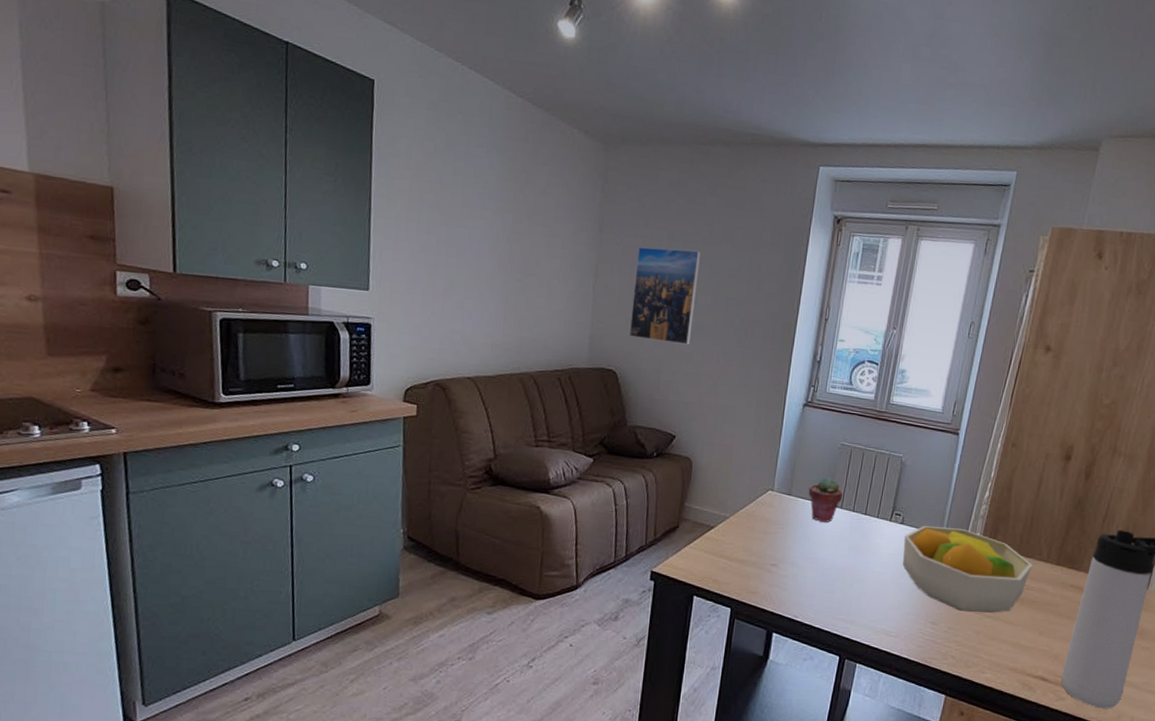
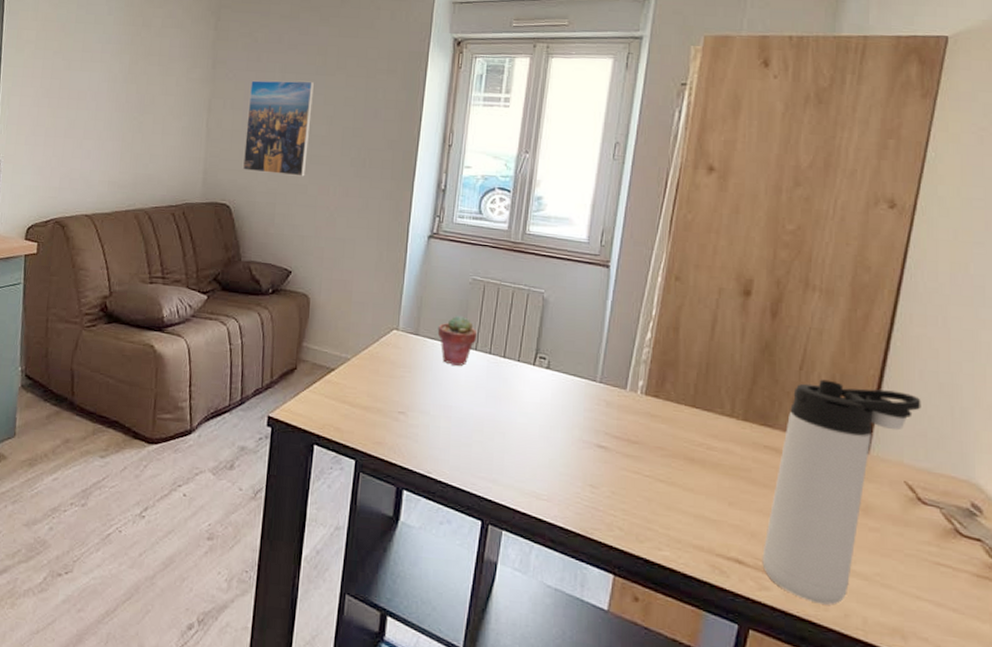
fruit bowl: present [903,525,1033,613] -> none [551,370,713,477]

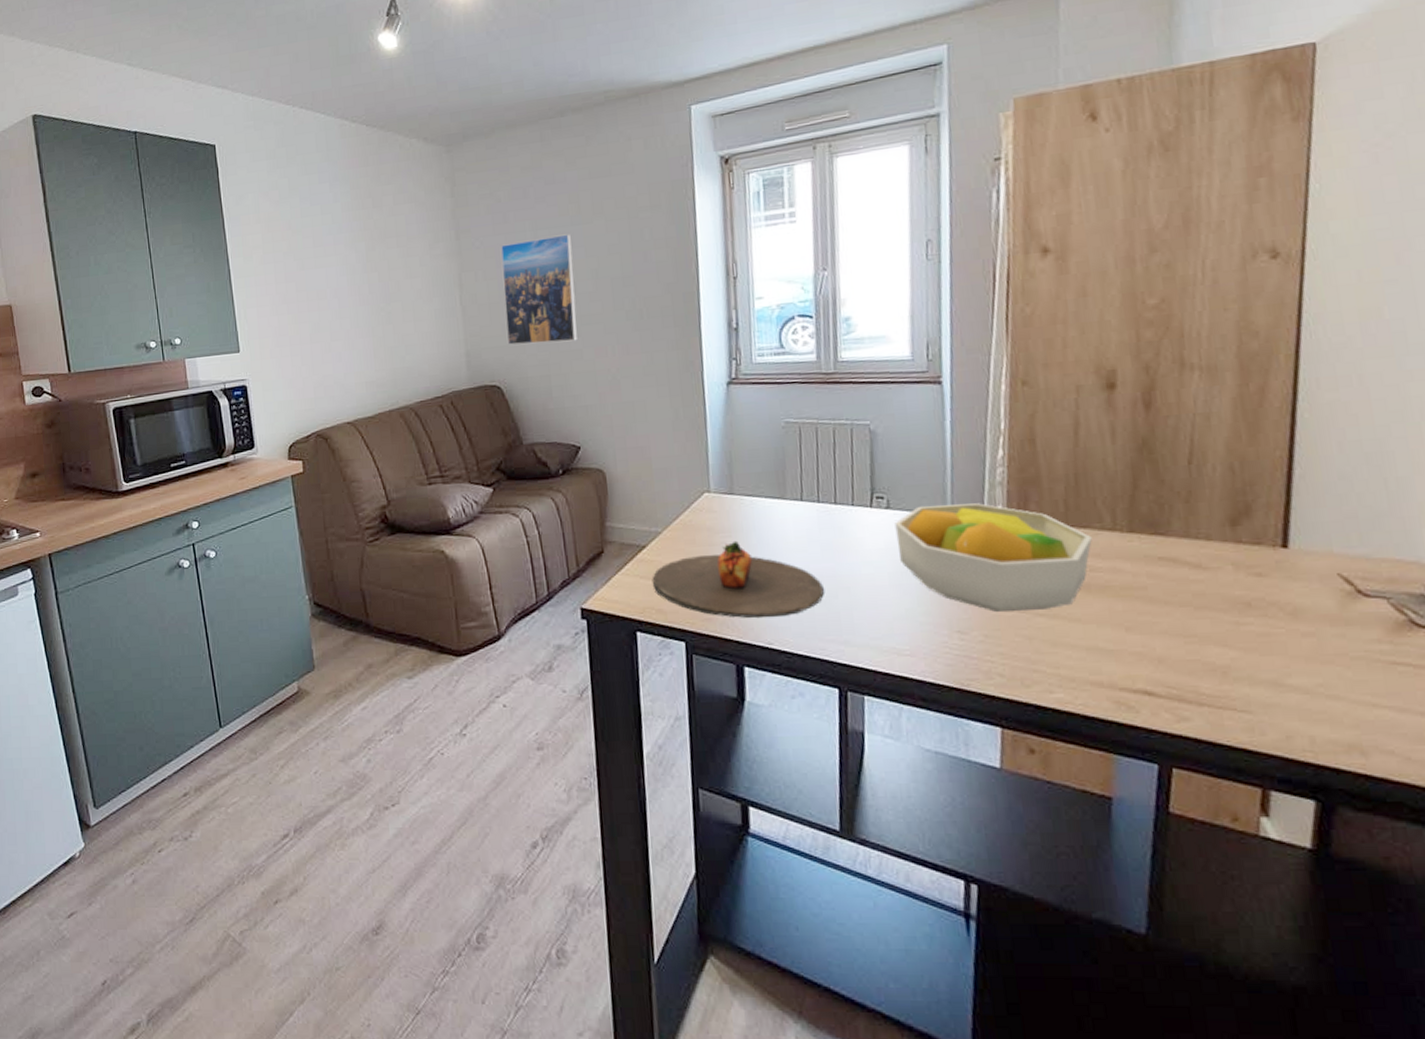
plate: none [335,376,483,450] -> present [652,540,824,619]
potted succulent: present [437,315,478,366] -> none [754,464,801,521]
fruit bowl: none [551,370,713,477] -> present [894,503,1092,612]
thermos bottle: present [762,379,921,605] -> none [1175,470,1346,728]

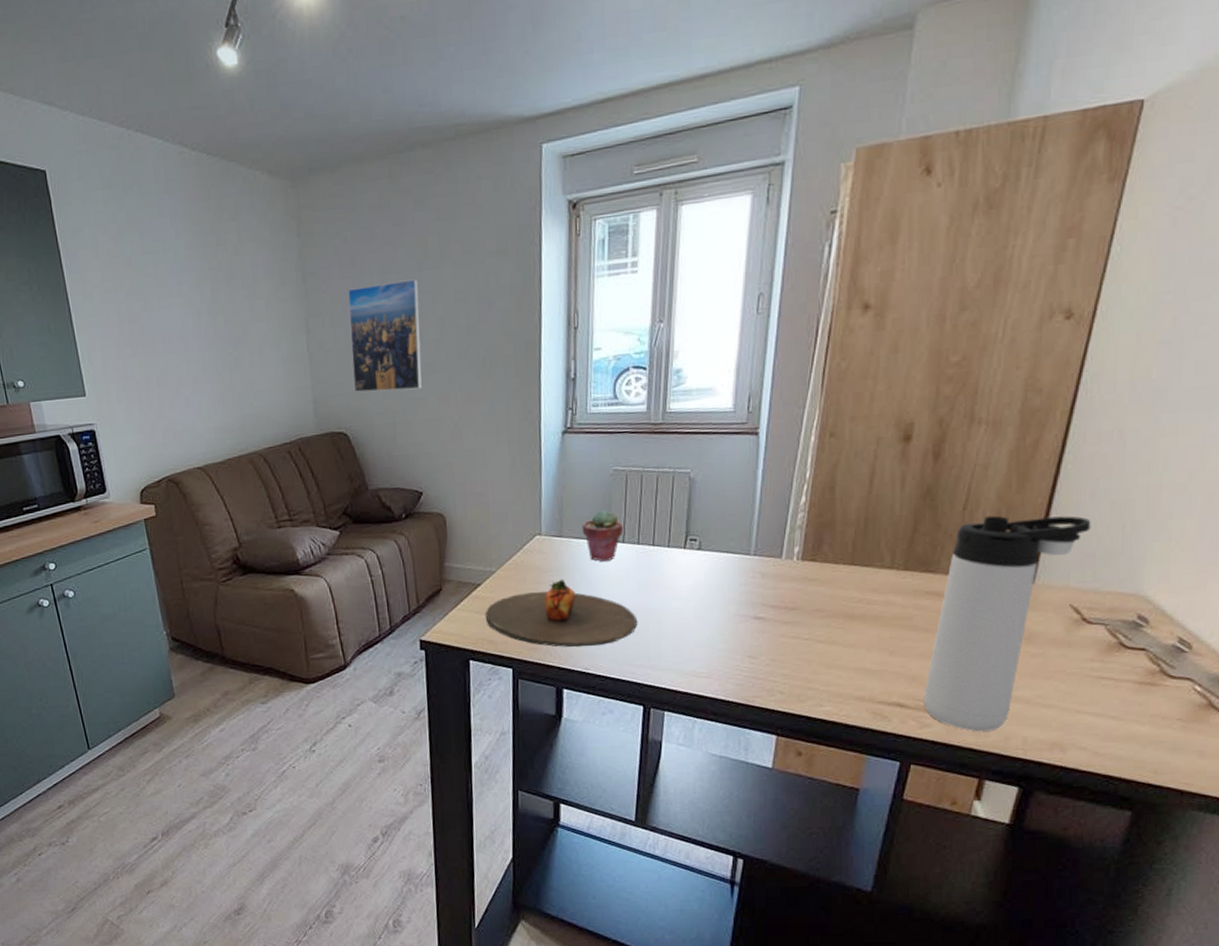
potted succulent: none [754,464,801,521] -> present [581,509,624,562]
fruit bowl: present [894,503,1092,612] -> none [704,545,872,639]
thermos bottle: none [1175,470,1346,728] -> present [923,515,1091,732]

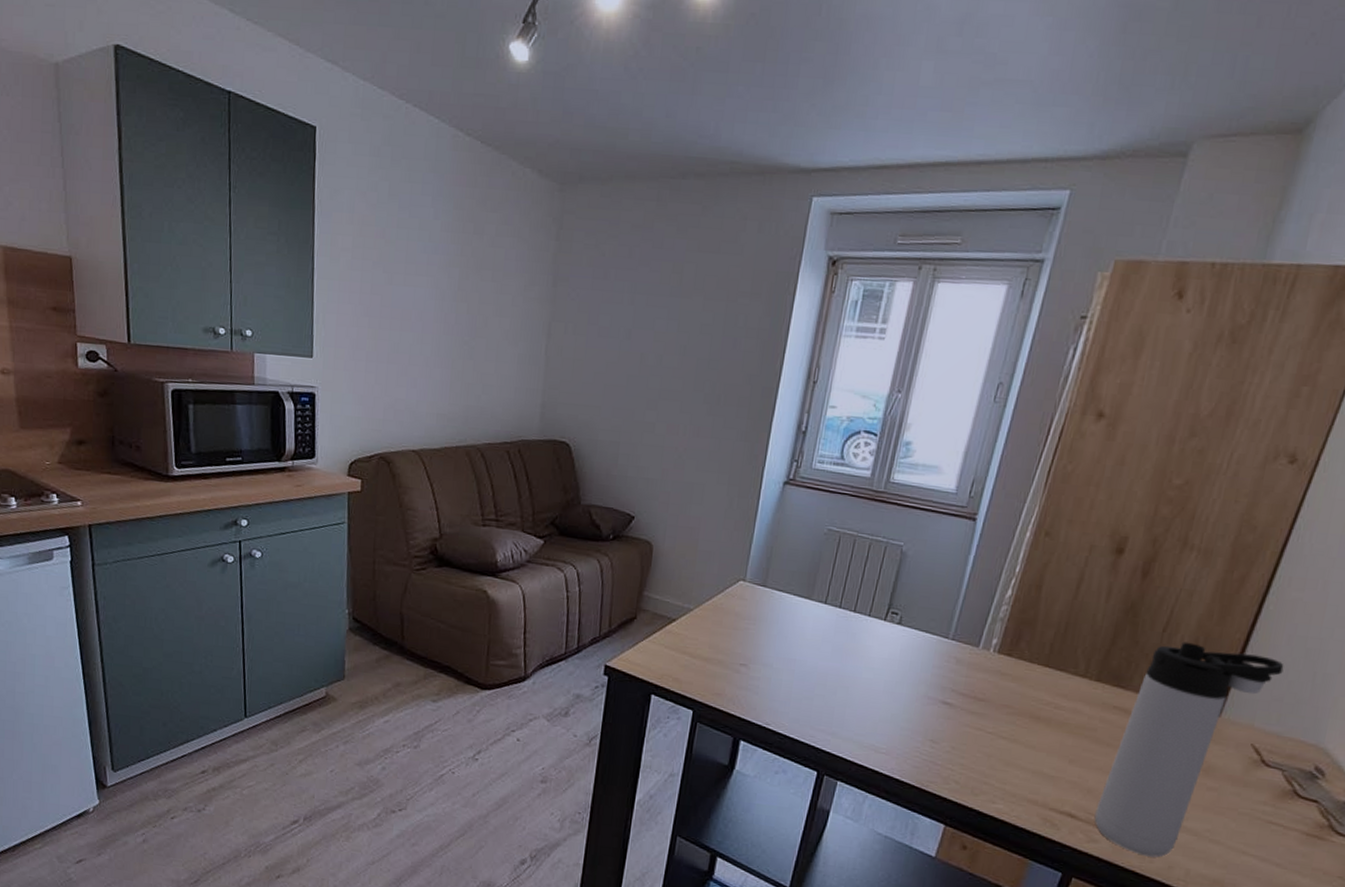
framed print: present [348,279,422,393] -> none [584,301,668,414]
plate: present [485,579,637,648] -> none [674,629,826,703]
potted succulent: present [581,509,624,562] -> none [786,567,829,619]

